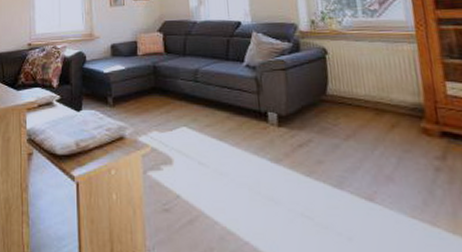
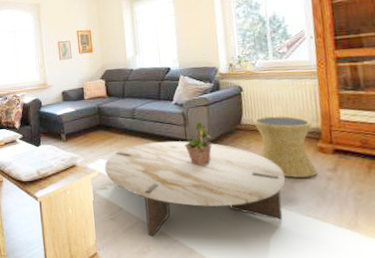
coffee table: none [159,113,384,236] -> present [104,141,286,237]
potted plant: none [258,85,292,145] -> present [185,119,212,165]
side table: none [340,86,423,166] -> present [252,116,318,178]

